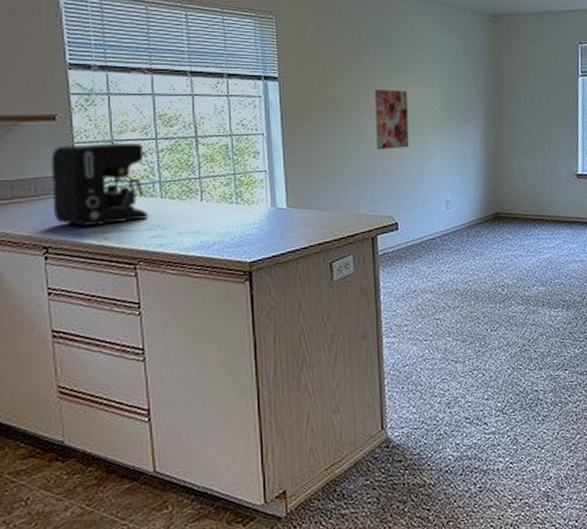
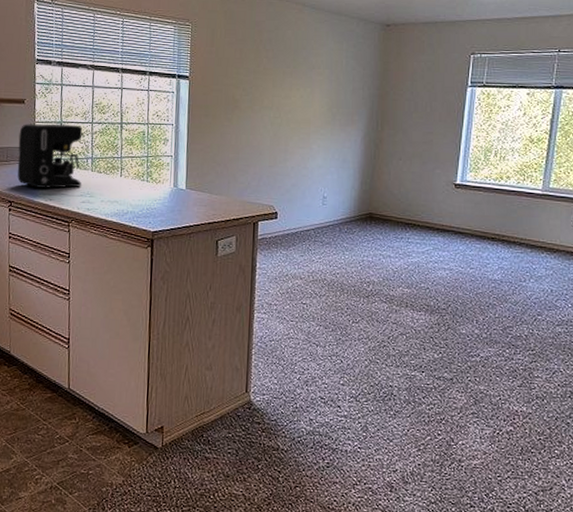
wall art: present [374,89,410,150] -> none [266,91,298,146]

